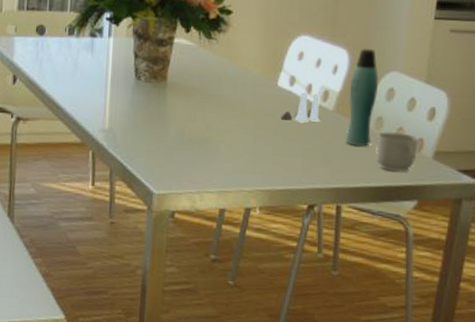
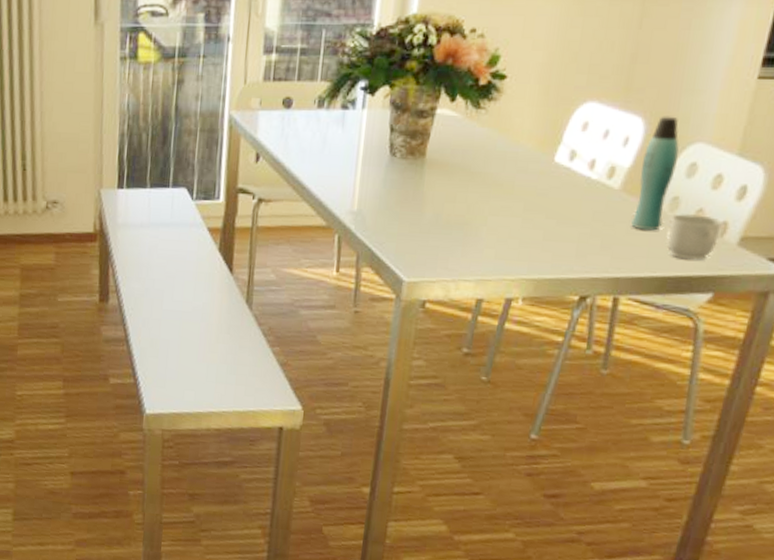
salt and pepper shaker set: present [281,92,320,123] -> none [555,168,604,203]

